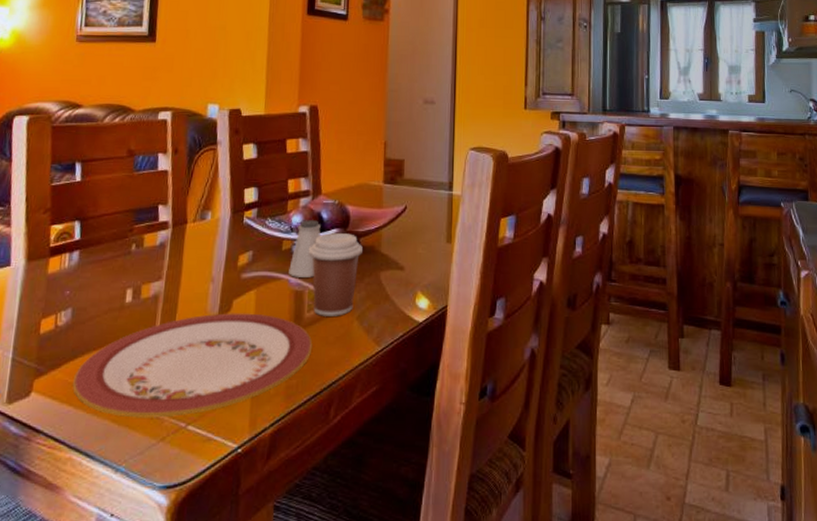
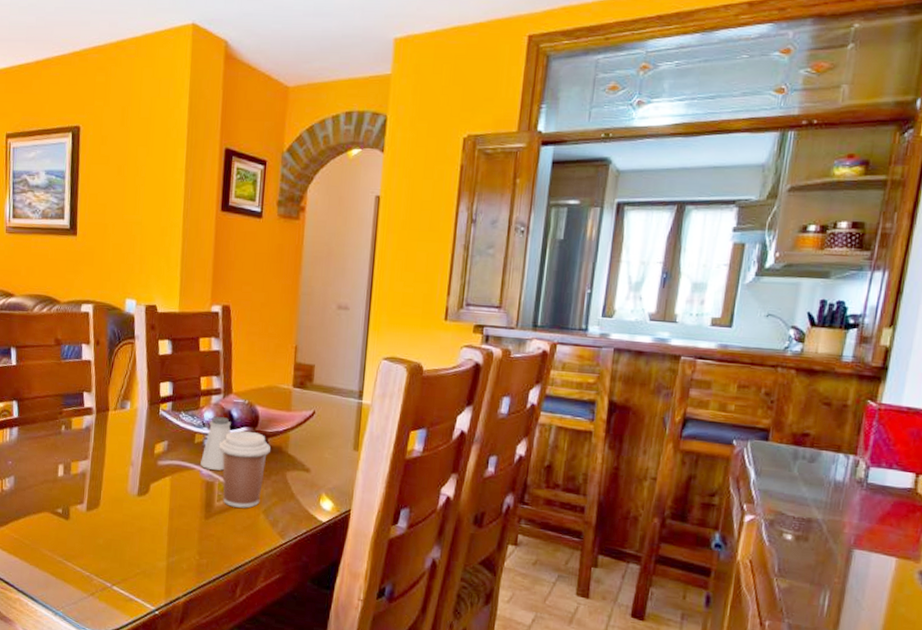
plate: present [72,313,313,418] -> none [17,494,222,578]

